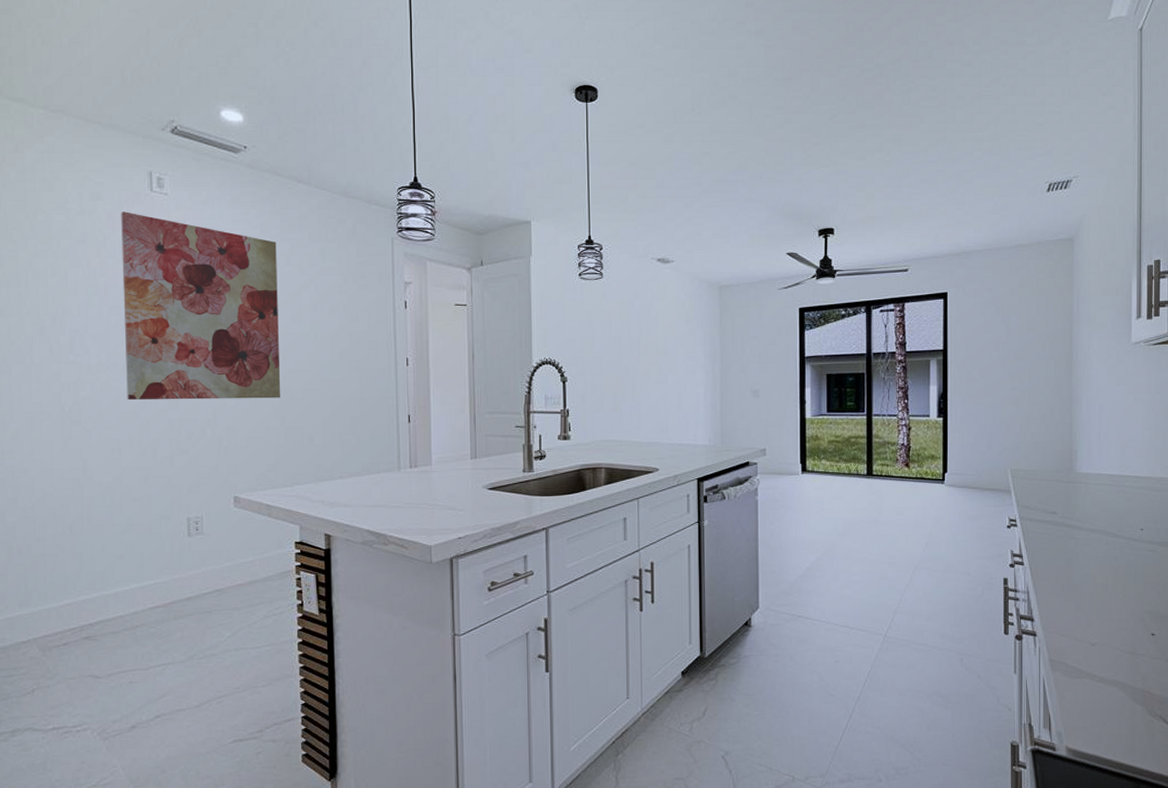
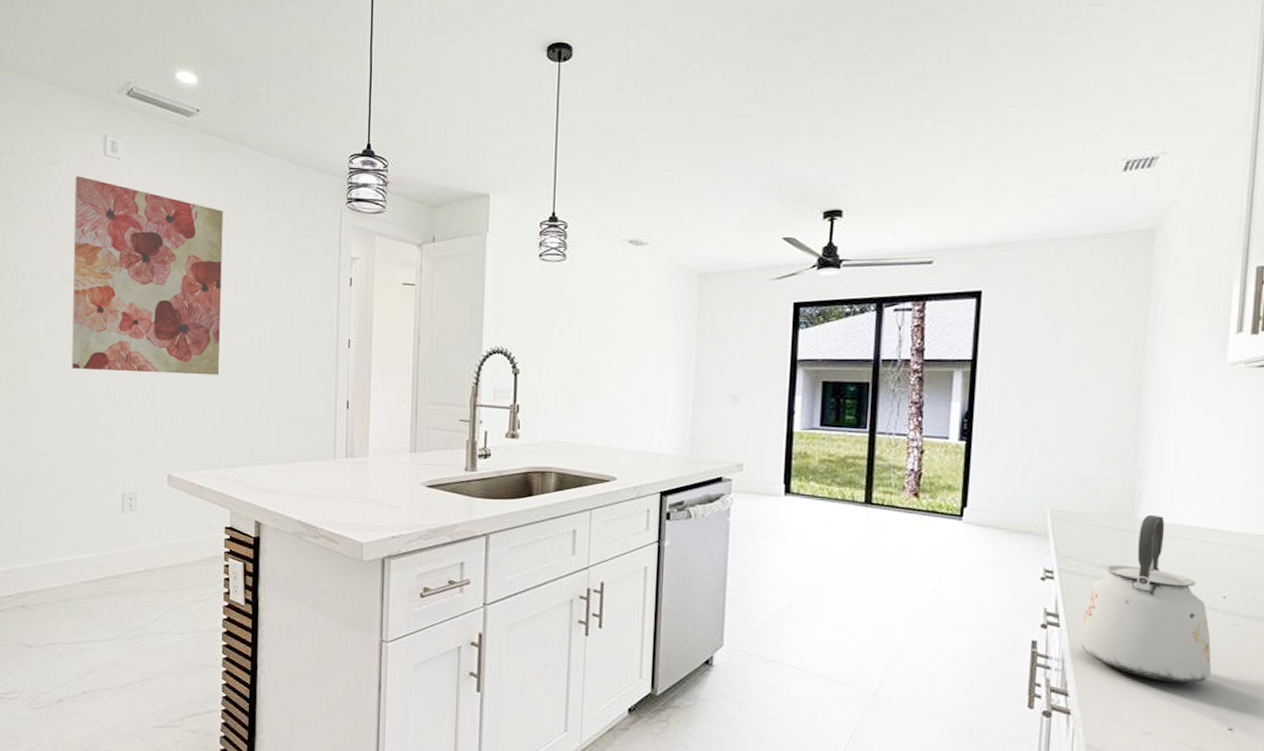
kettle: none [1039,467,1137,602] -> present [1079,514,1212,684]

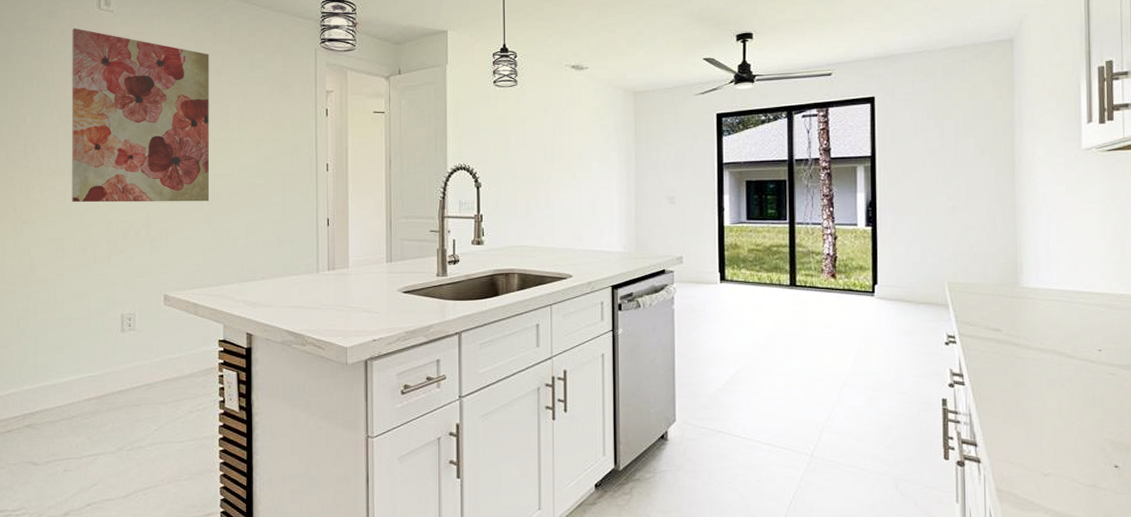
kettle: present [1079,514,1212,684] -> none [982,282,1096,429]

